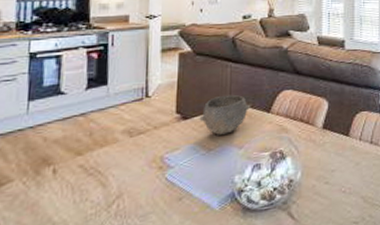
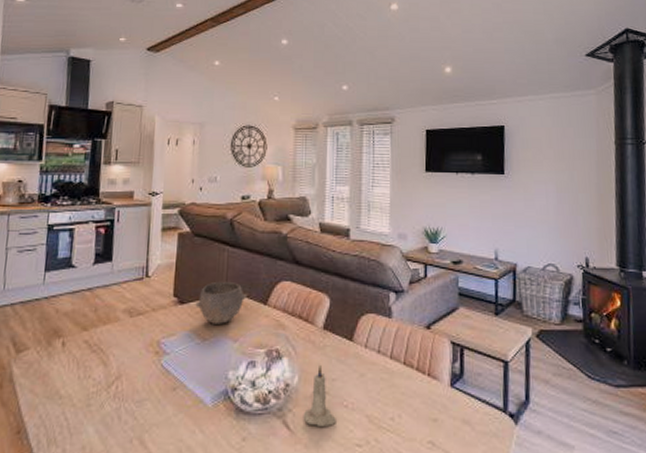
candle: none [306,160,336,213] -> present [303,366,336,426]

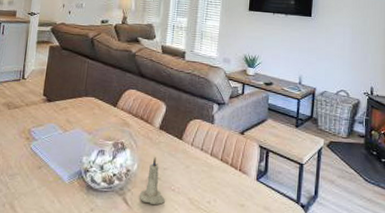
bowl: present [195,281,248,324] -> none [60,86,102,120]

